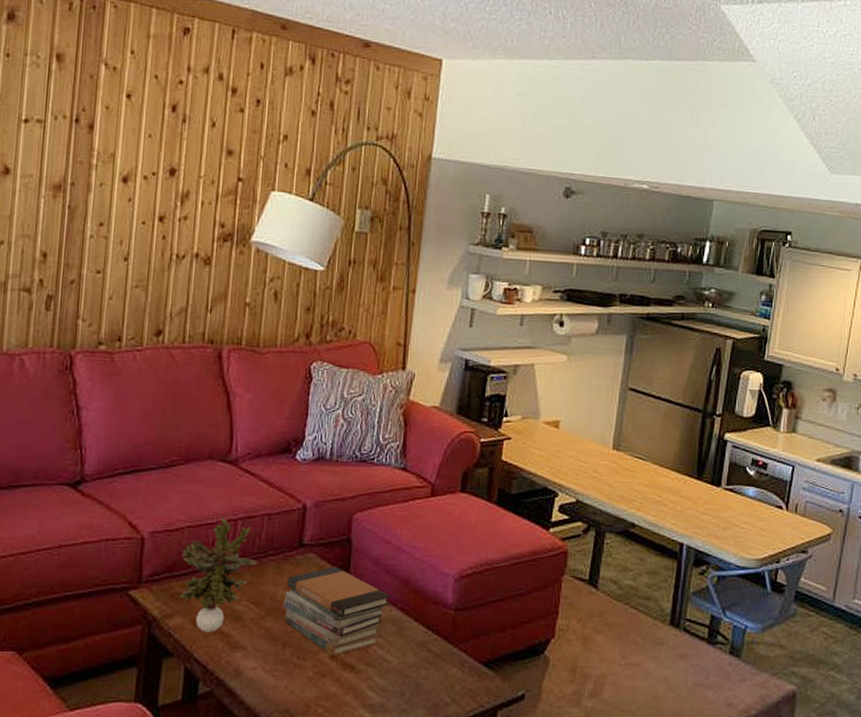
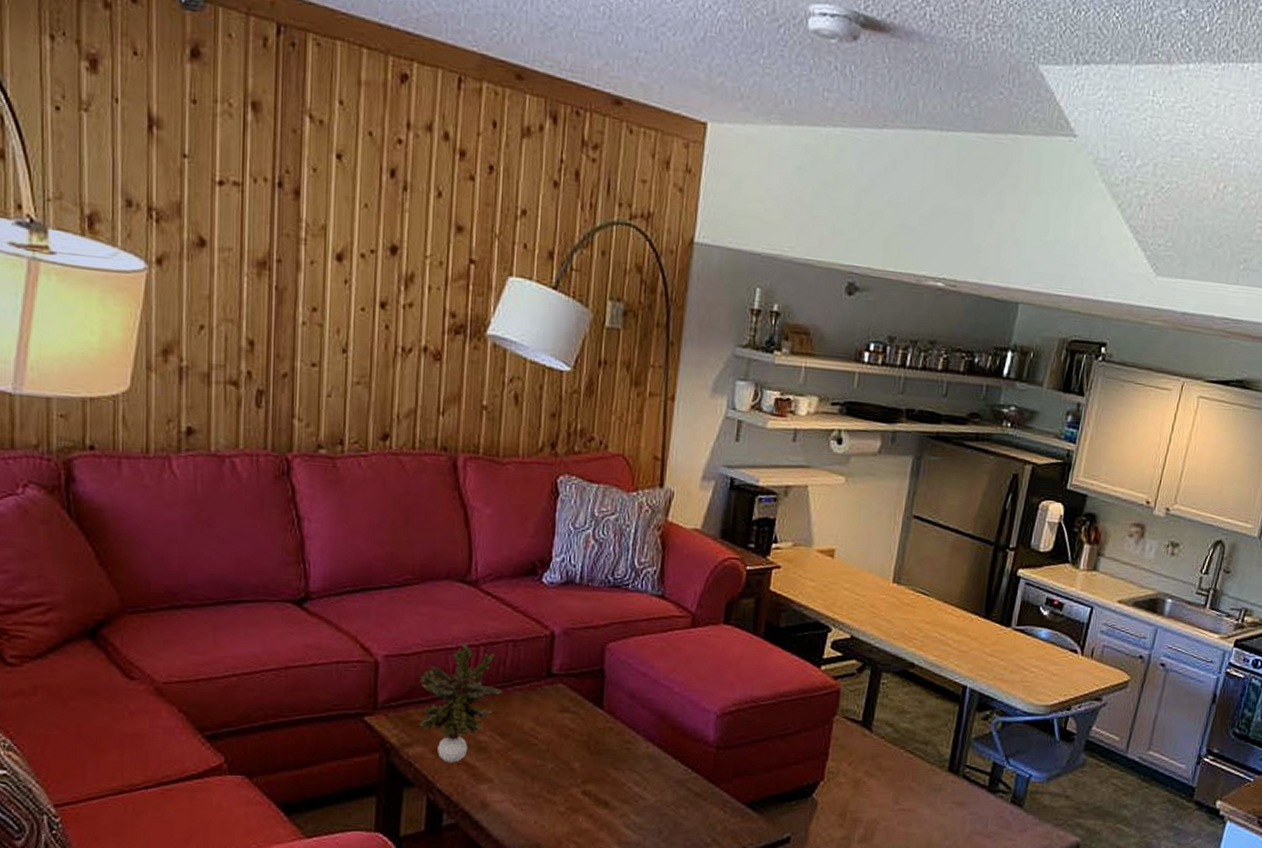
book stack: present [283,566,391,656] -> none [531,698,647,791]

